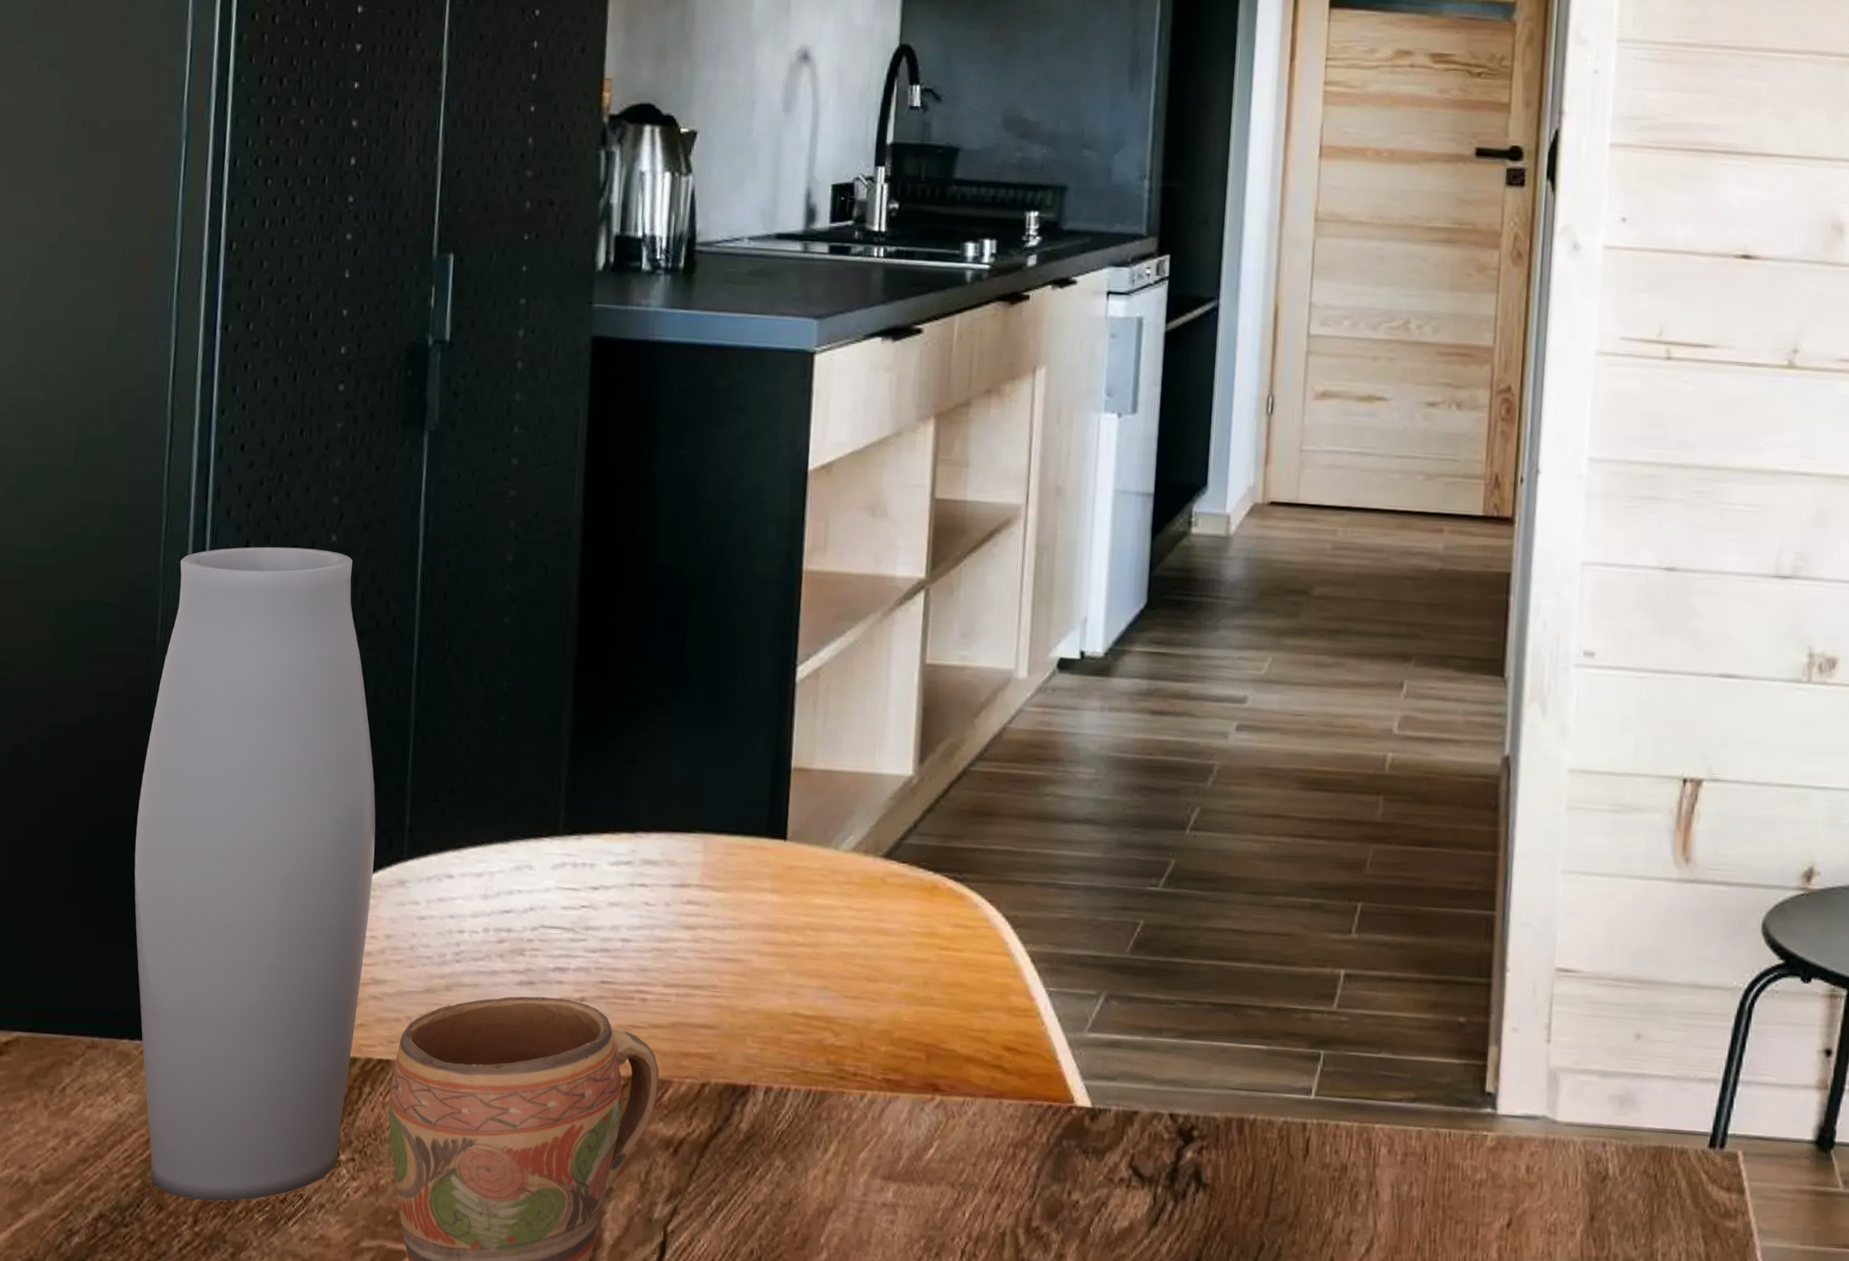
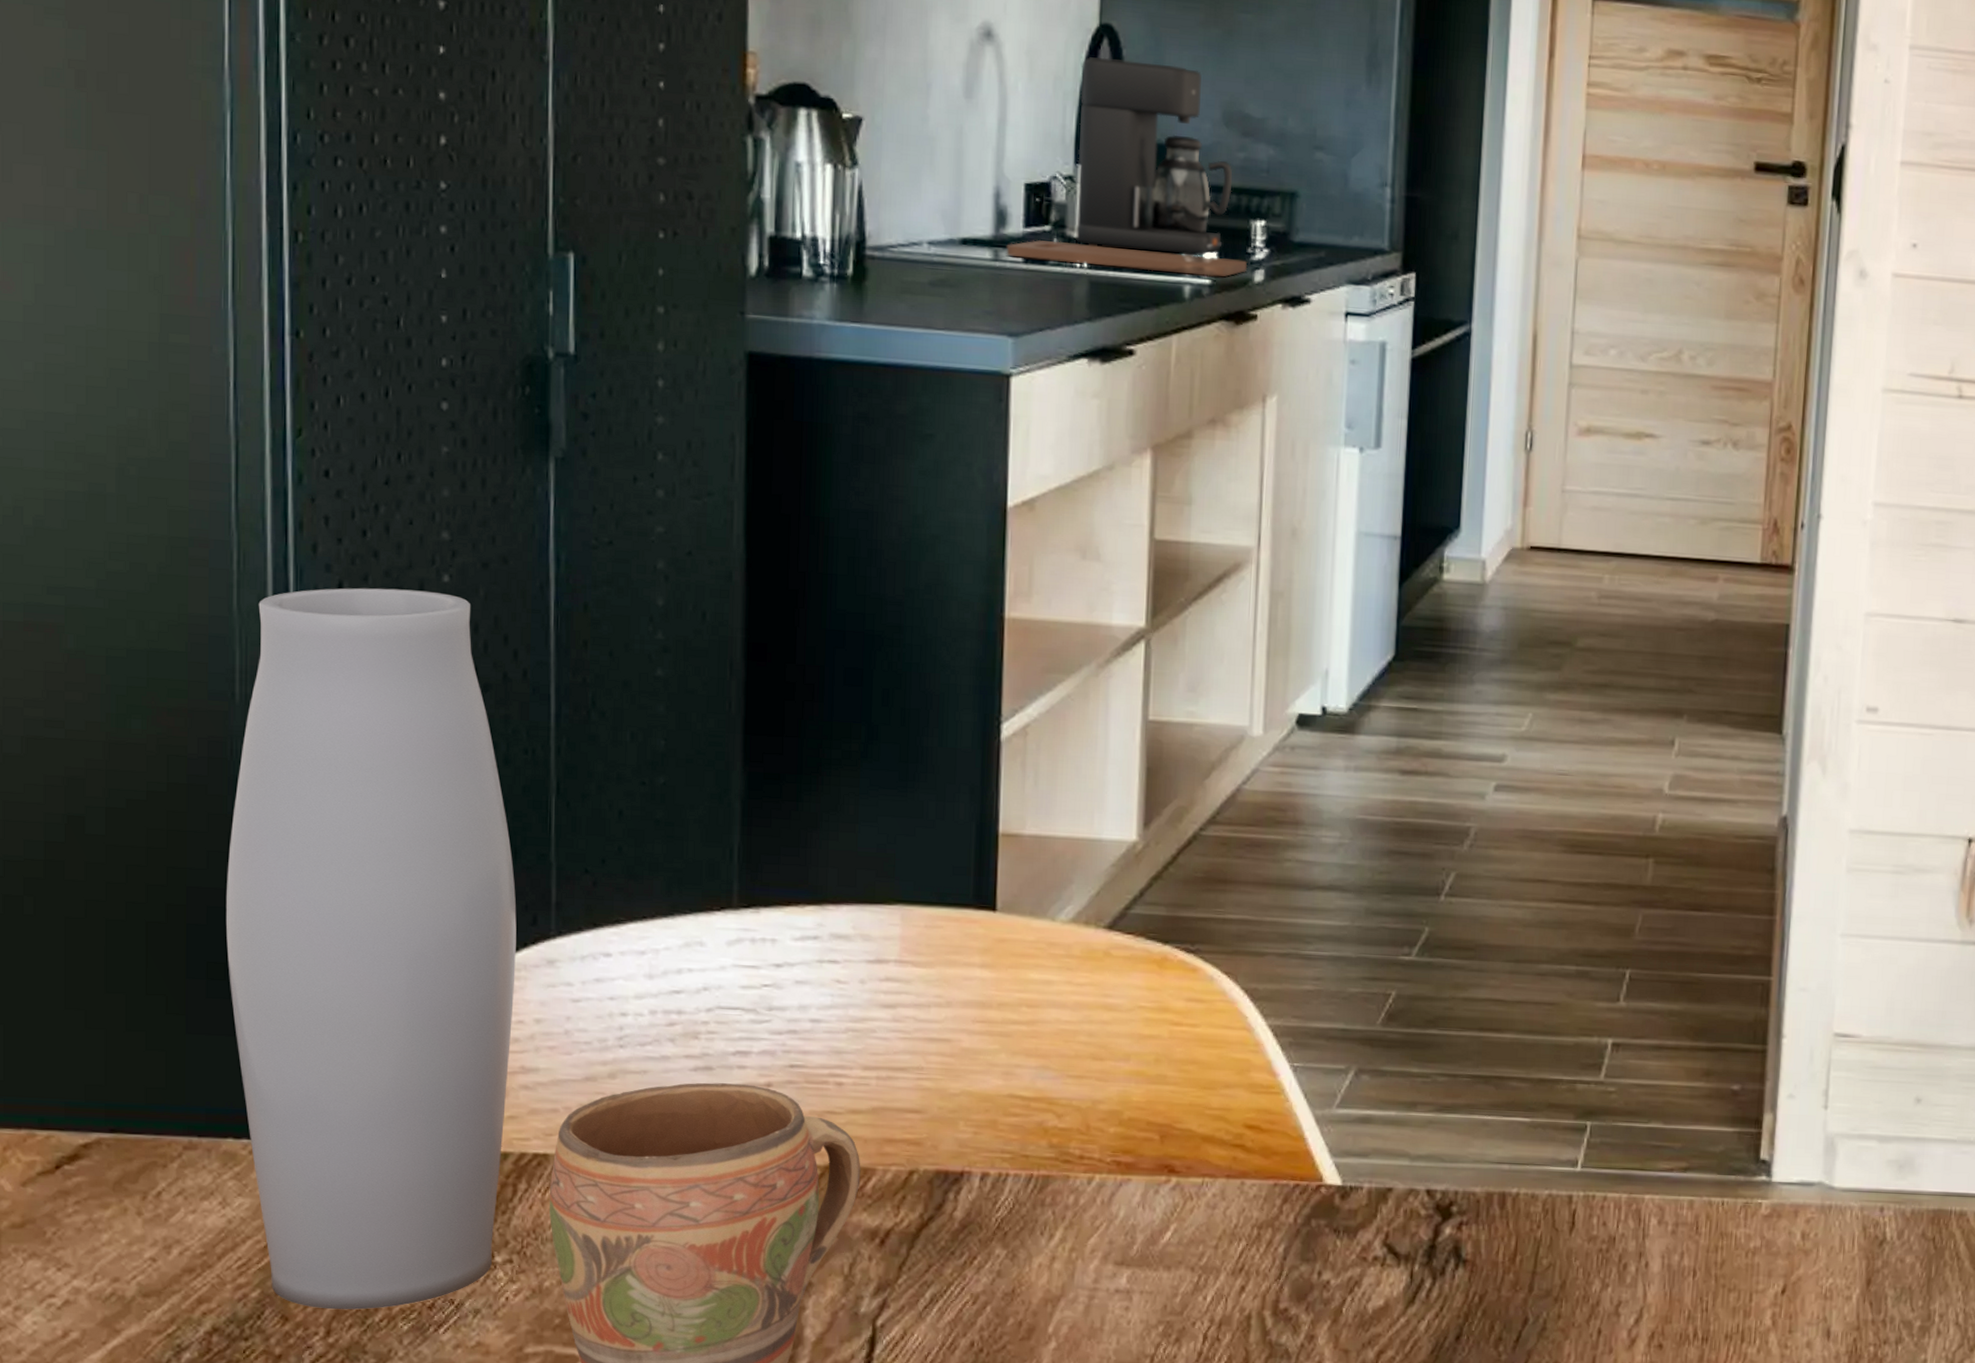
cutting board: none [814,233,1022,263] -> present [1006,240,1248,277]
coffee maker: none [874,73,1011,244] -> present [1076,57,1233,256]

